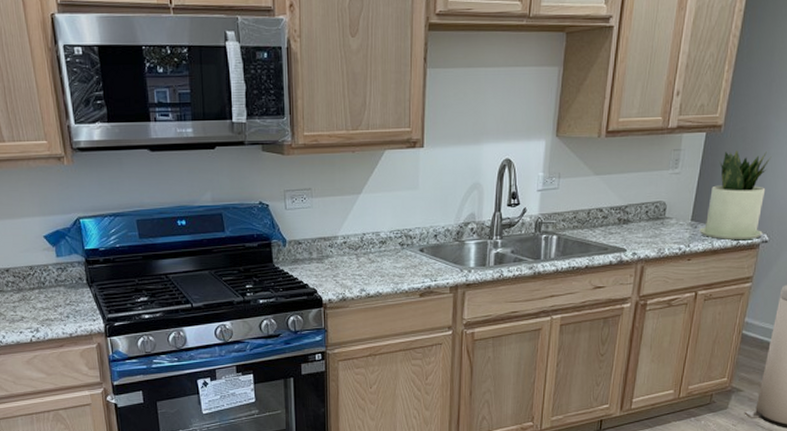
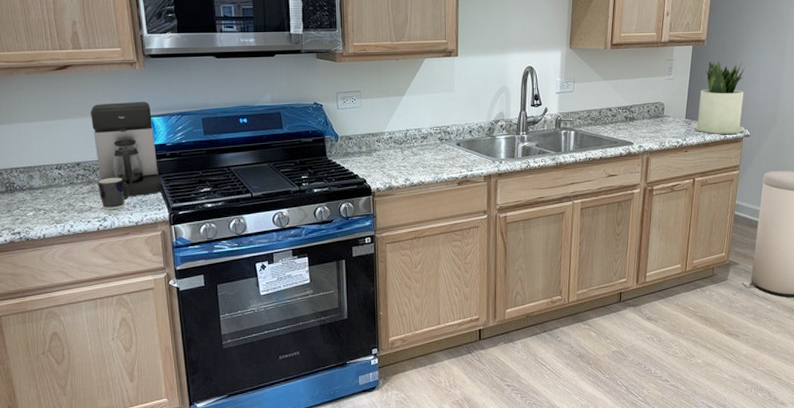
coffee maker: none [17,200,96,307] -> present [90,101,162,198]
mug: none [28,284,62,320] -> present [98,177,130,210]

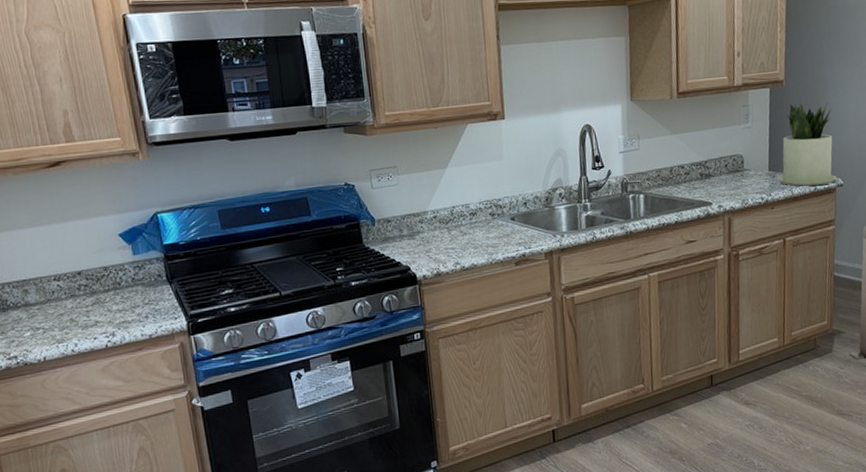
coffee maker: present [90,101,162,198] -> none [89,195,178,310]
mug: present [98,177,130,210] -> none [103,284,141,324]

